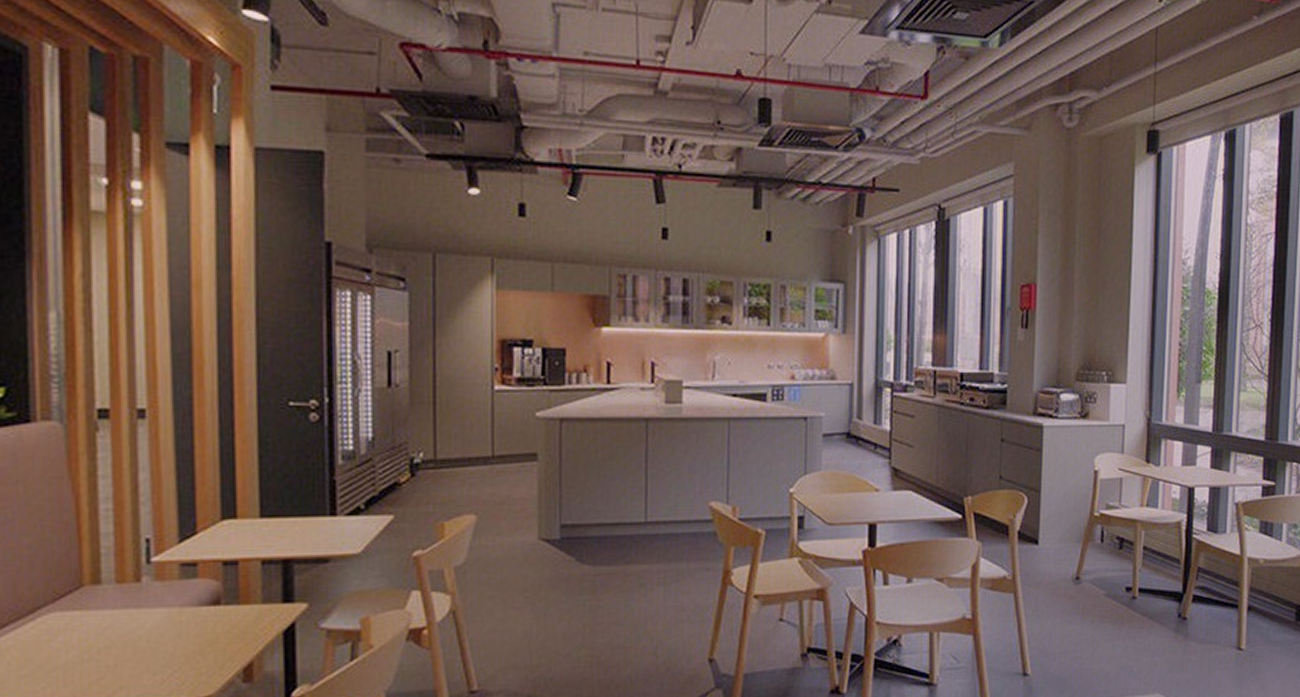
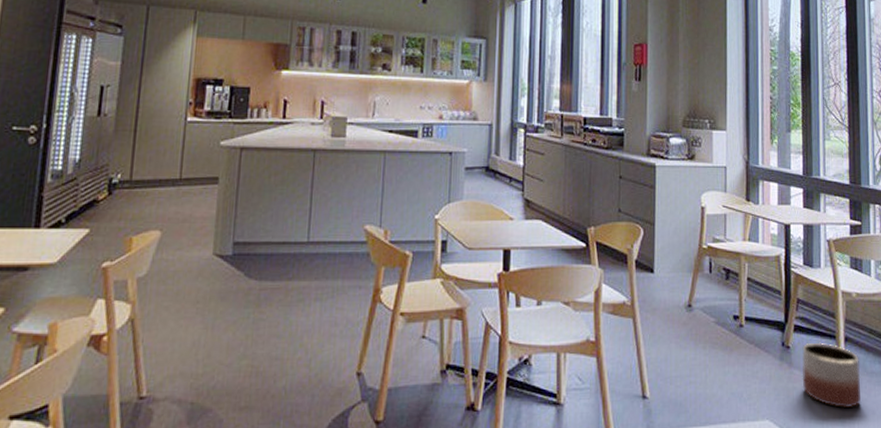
planter: none [1198,612,1263,679] -> present [802,342,861,408]

